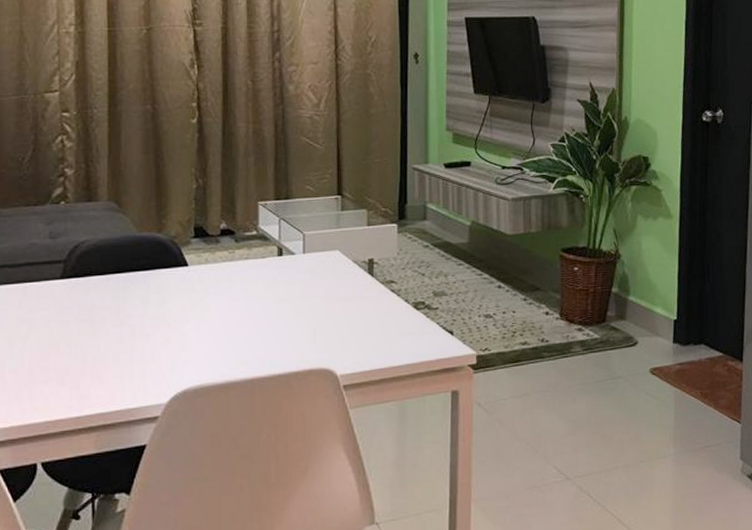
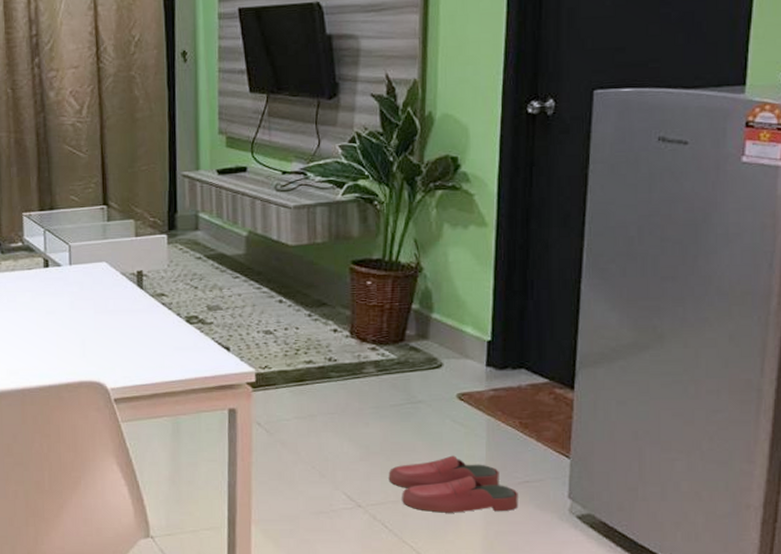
slippers: none [593,425,701,480] -> present [388,455,518,513]

